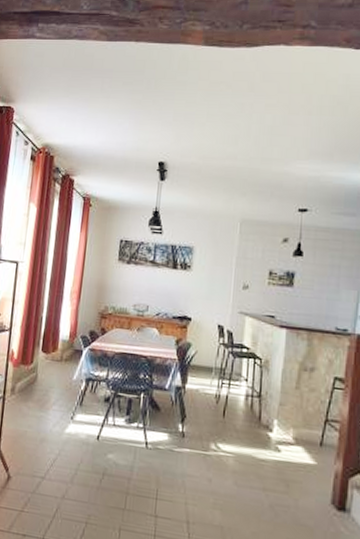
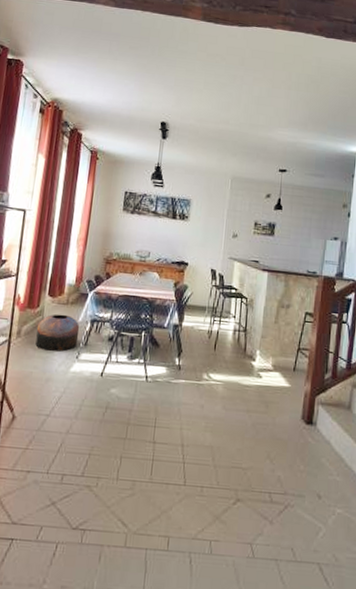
pouf: none [29,371,75,412] -> present [35,314,80,353]

